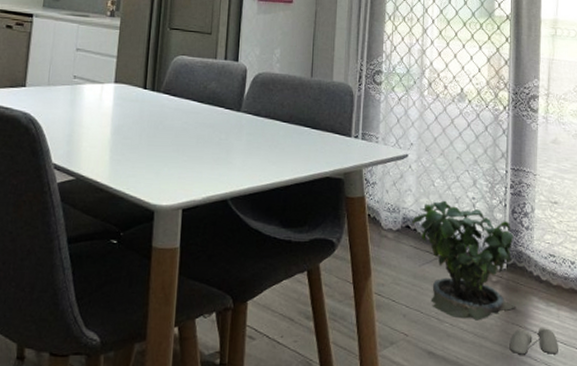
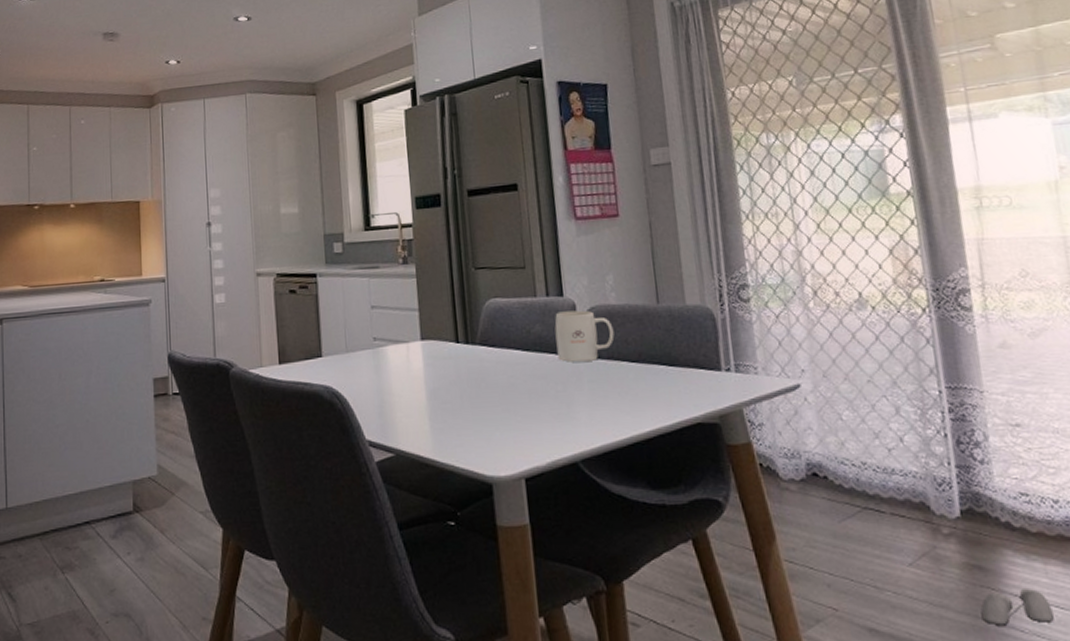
mug: none [225,74,274,117] -> present [554,310,615,362]
potted plant: present [411,196,517,321] -> none [818,428,984,586]

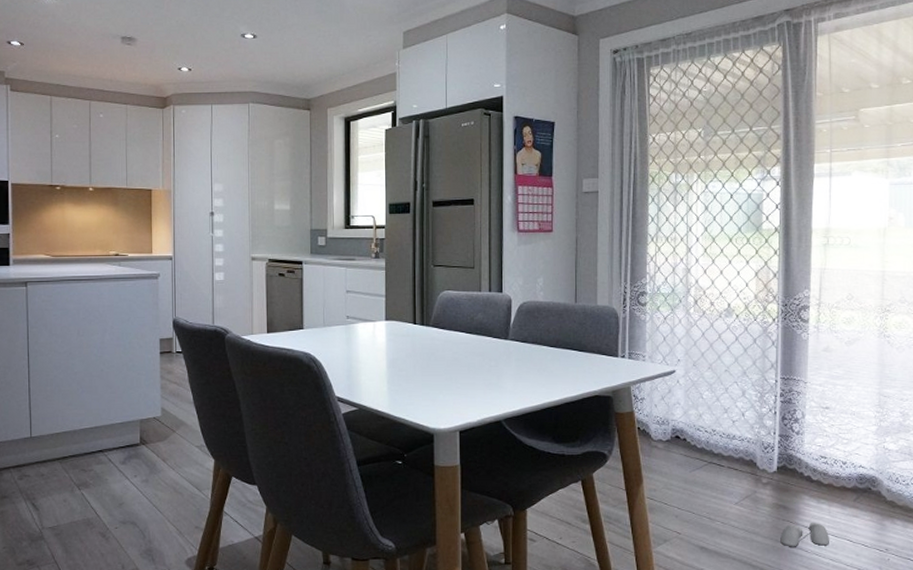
mug: present [554,310,615,362] -> none [493,304,539,344]

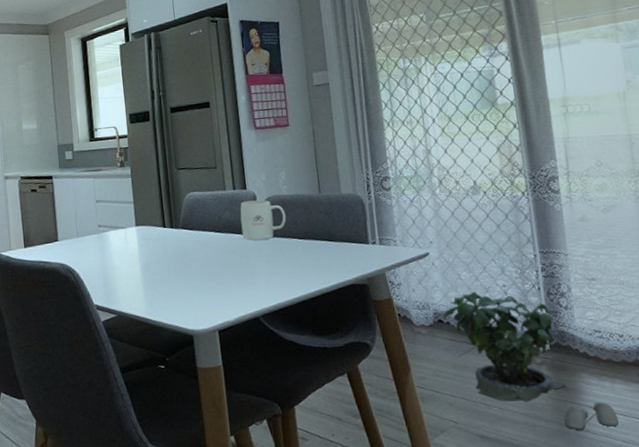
mug: none [493,304,539,344] -> present [239,200,287,240]
potted plant: none [680,406,787,518] -> present [443,284,567,402]

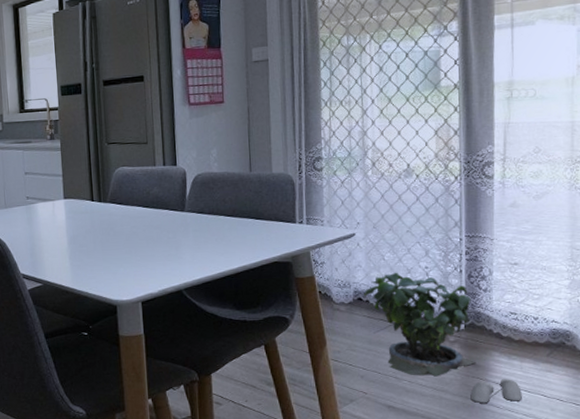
mug: present [239,200,287,240] -> none [169,176,215,216]

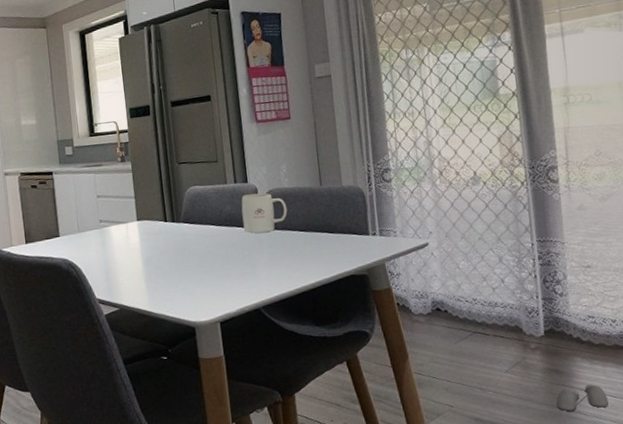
mug: none [169,176,215,216] -> present [241,193,288,233]
potted plant: present [363,266,477,377] -> none [440,272,560,386]

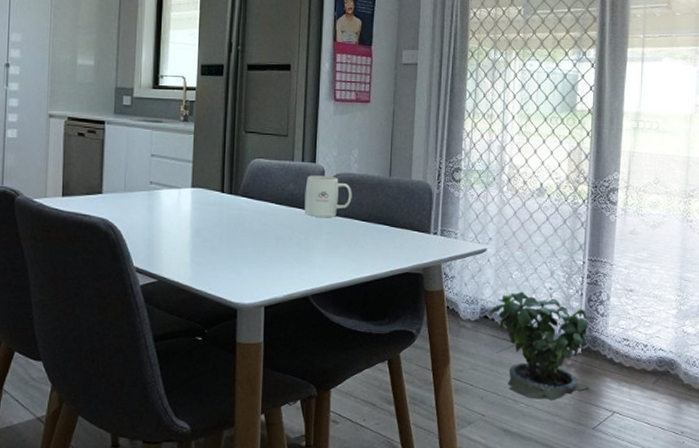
potted plant: none [440,272,560,386] -> present [489,287,590,401]
slippers: present [556,384,608,412] -> none [582,405,629,430]

